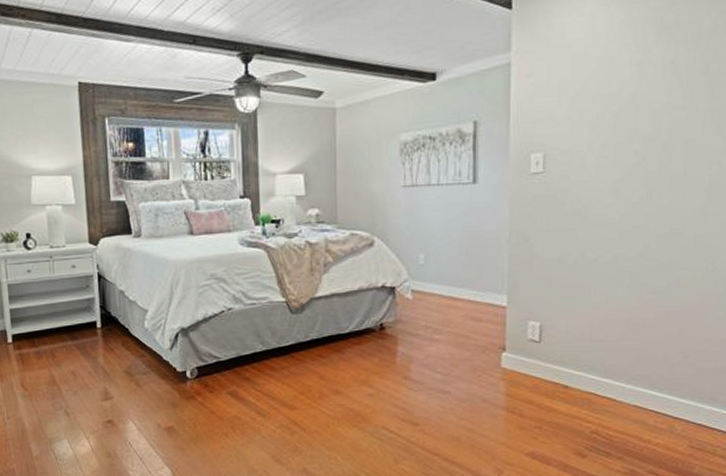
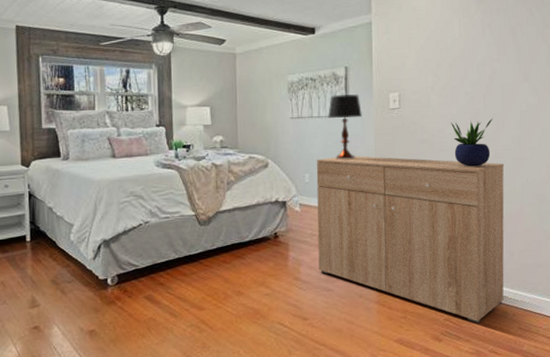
dresser: none [433,232,683,439] -> present [316,156,505,324]
table lamp: none [450,156,494,238] -> present [328,94,362,160]
potted plant: none [612,184,670,246] -> present [451,118,493,167]

